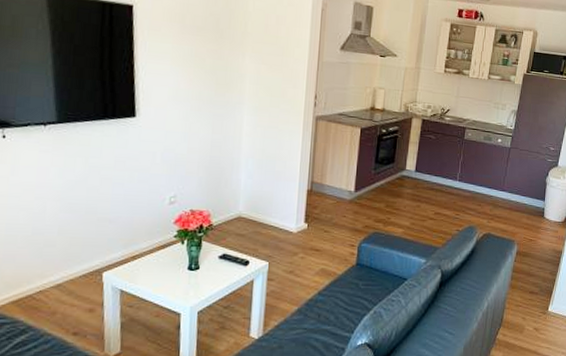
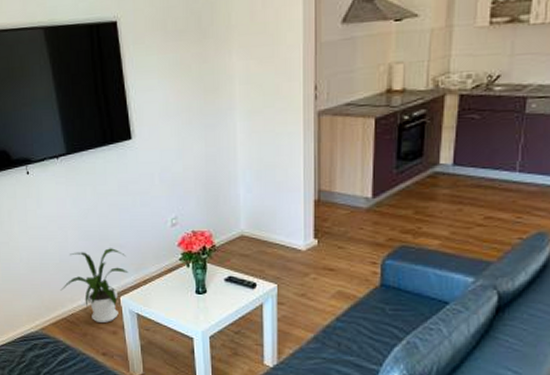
house plant: none [28,222,116,300] -> present [60,248,129,323]

